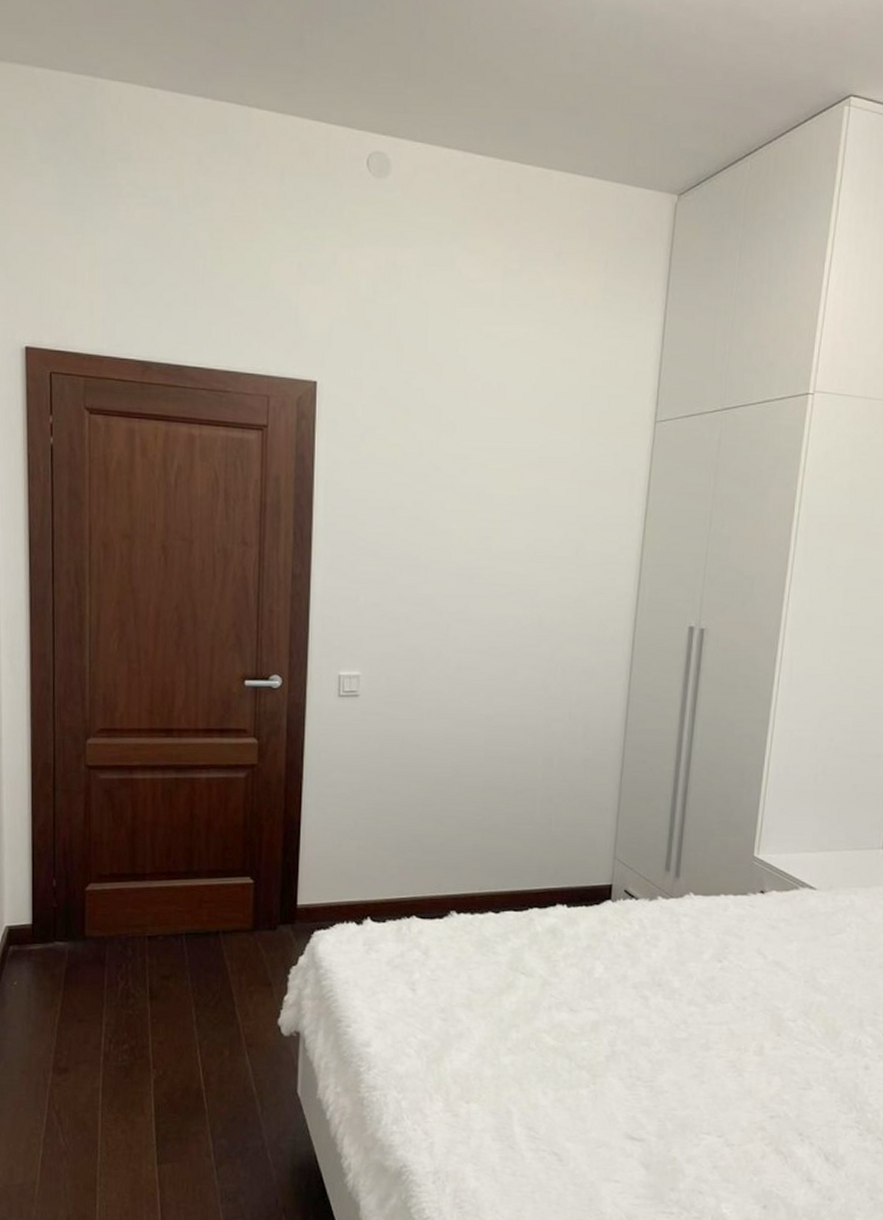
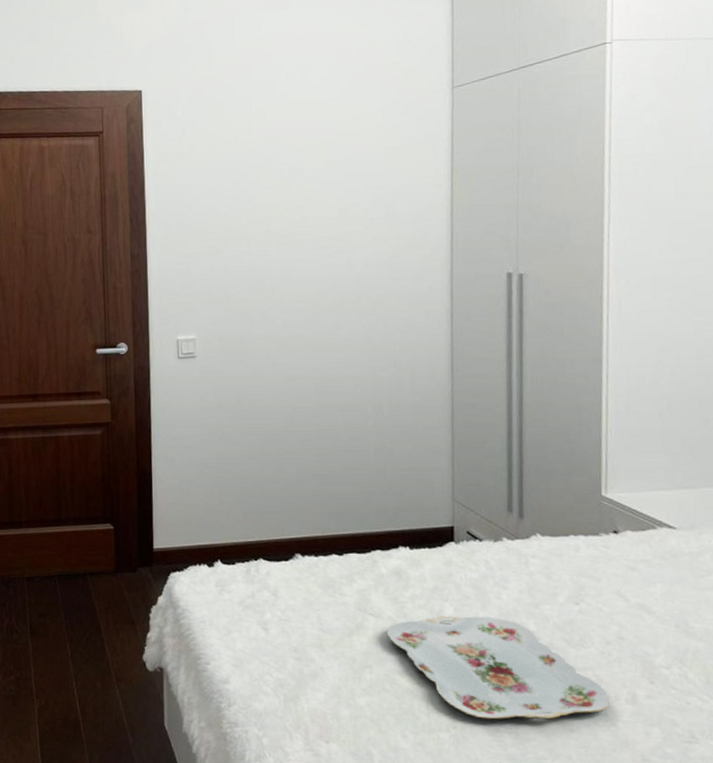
serving tray: none [536,974,741,1074] -> present [386,615,611,720]

